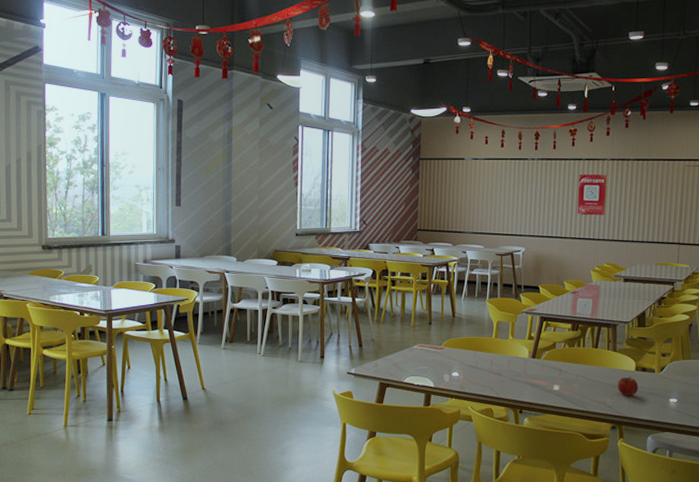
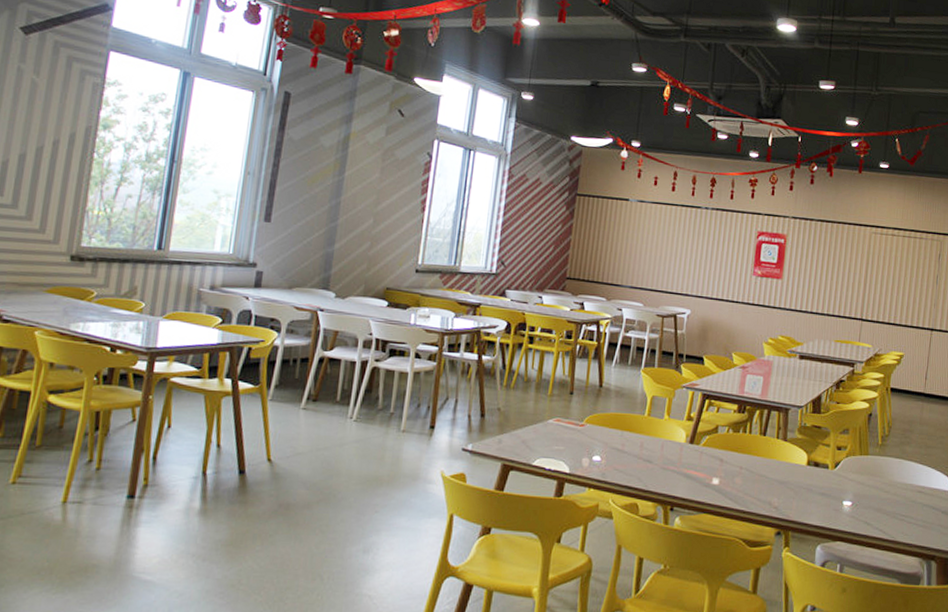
fruit: present [617,376,638,396] -> none [785,471,810,496]

